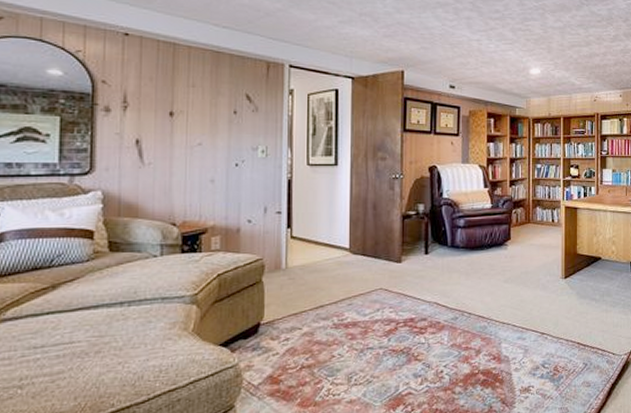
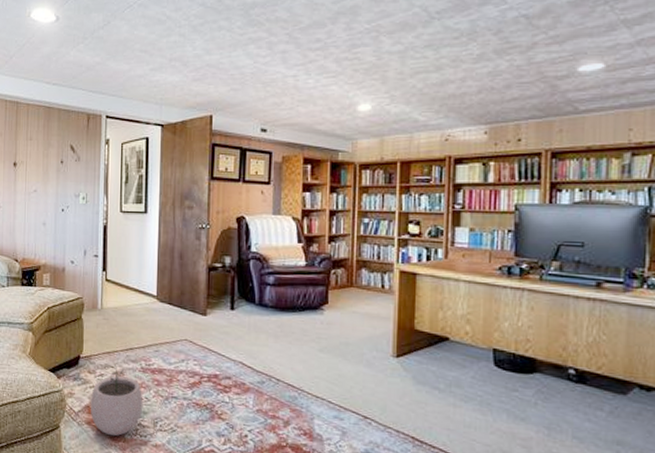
plant pot: none [273,326,336,403] -> present [90,365,143,436]

